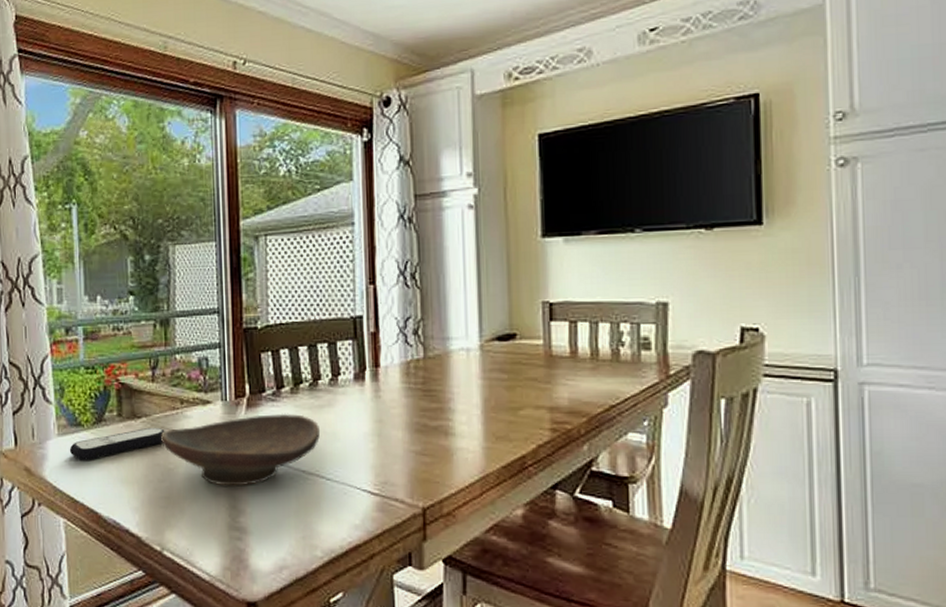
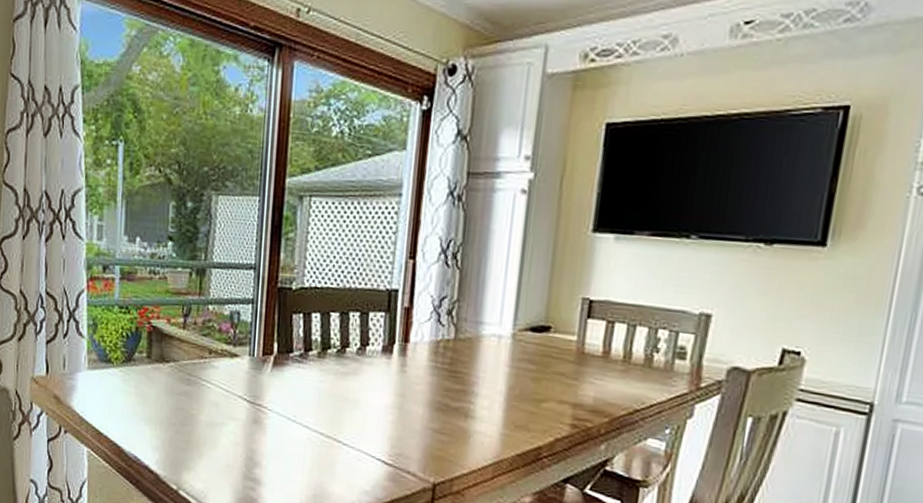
remote control: present [69,427,165,460] -> none [97,372,191,397]
decorative bowl: present [161,413,320,486] -> none [187,373,342,440]

